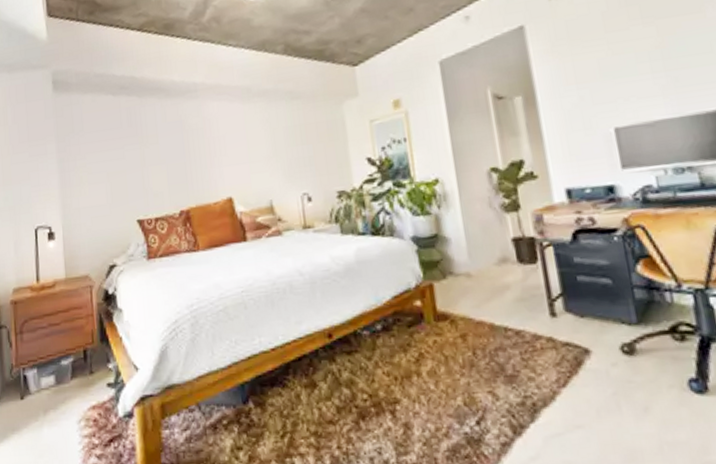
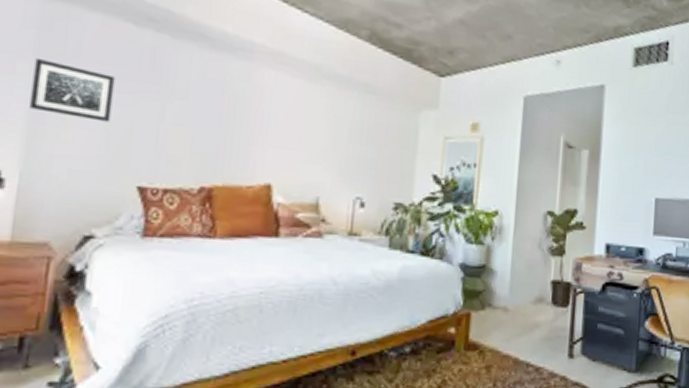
wall art: none [57,138,110,177] -> present [29,59,115,122]

